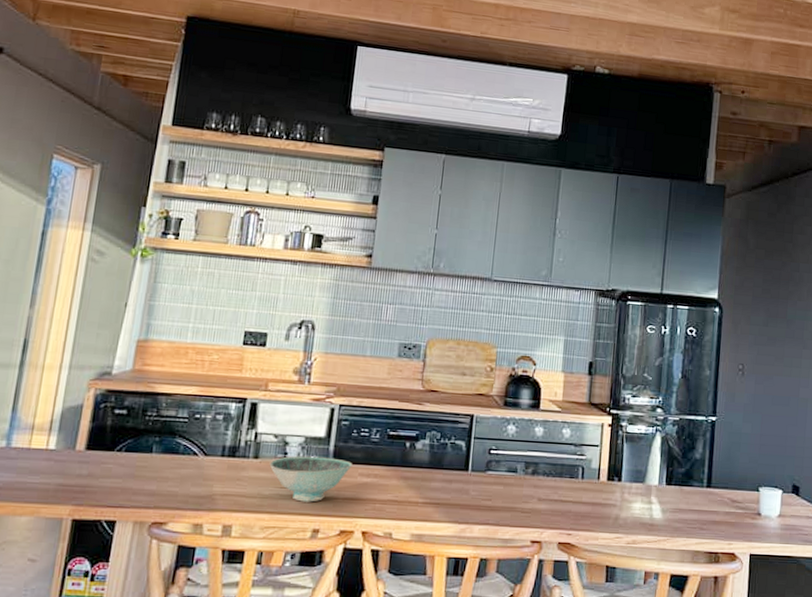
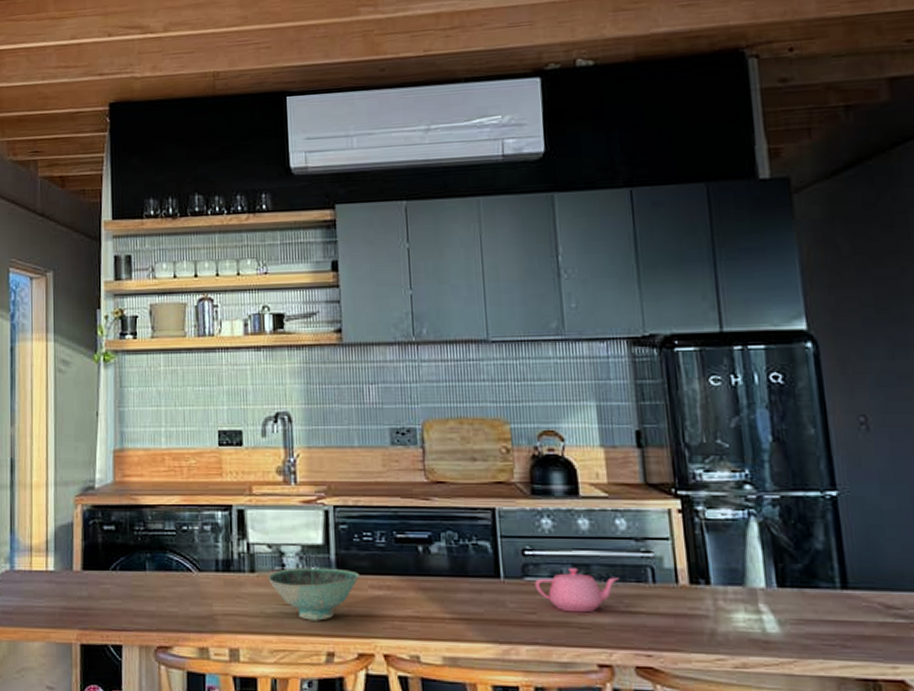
teapot: none [494,465,558,501] -> present [534,568,619,613]

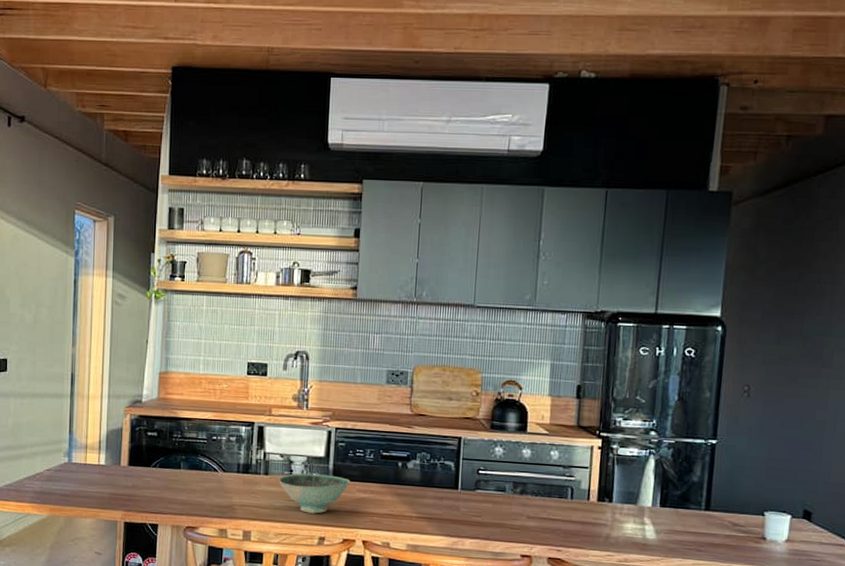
teapot: present [534,568,619,613] -> none [483,485,546,518]

